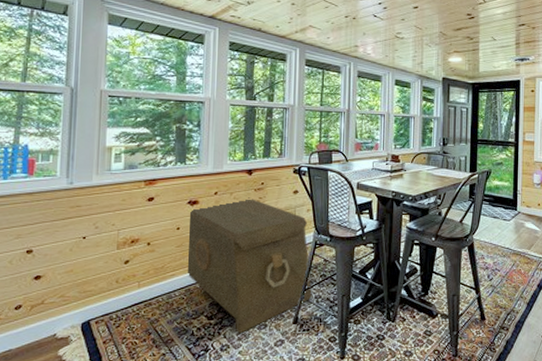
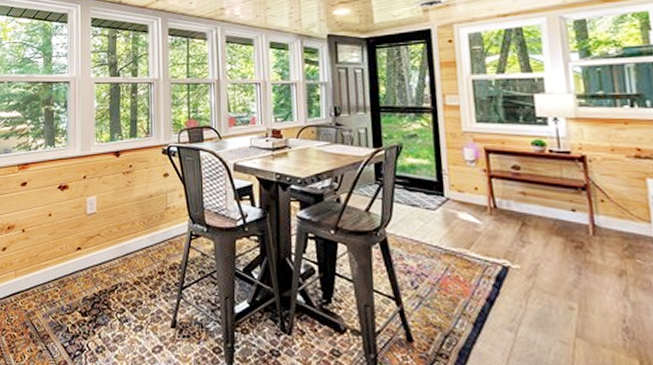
storage trunk: present [188,197,312,334] -> none [61,181,191,335]

